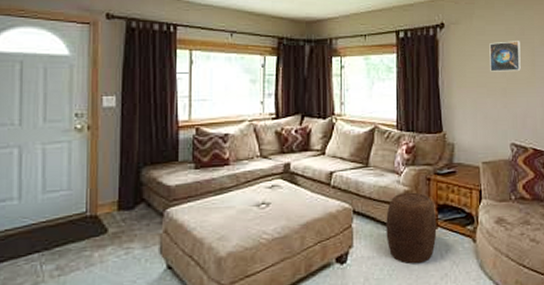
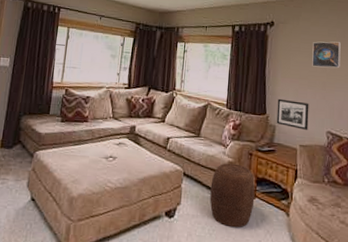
picture frame: none [454,112,491,145] -> present [276,98,309,130]

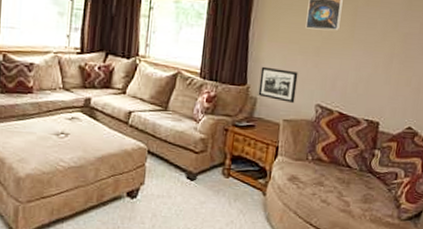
stool: present [209,163,255,228] -> none [177,139,230,208]

